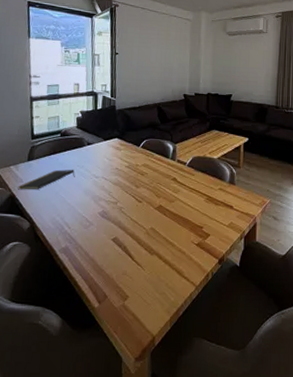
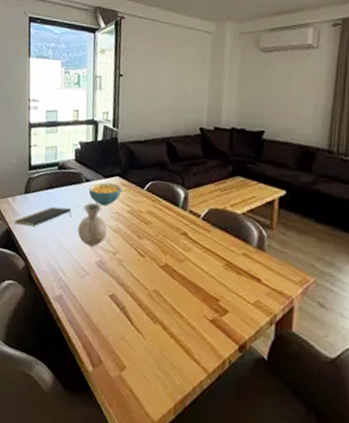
vase: none [81,162,108,200] -> present [78,203,107,247]
cereal bowl: none [90,144,120,164] -> present [88,182,122,206]

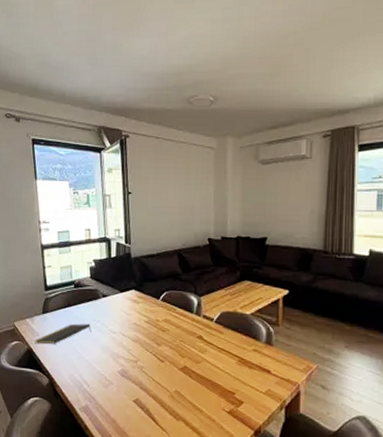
vase: present [78,203,107,247] -> none [99,316,127,358]
cereal bowl: present [88,182,122,206] -> none [106,296,138,319]

